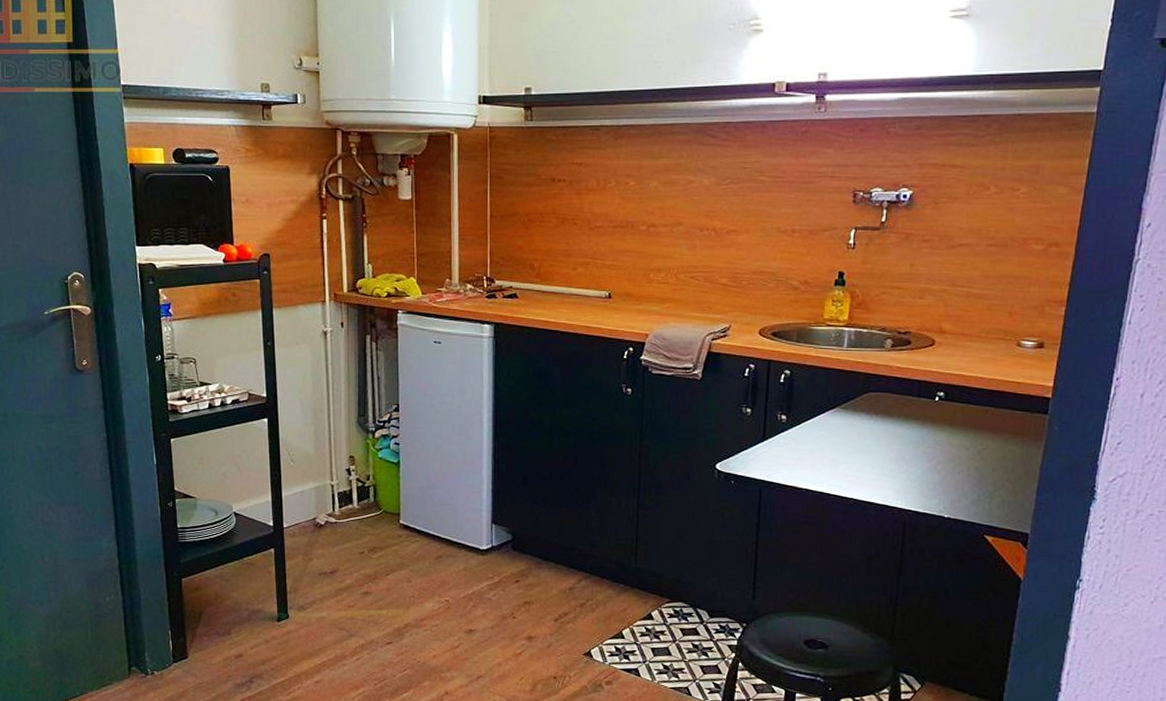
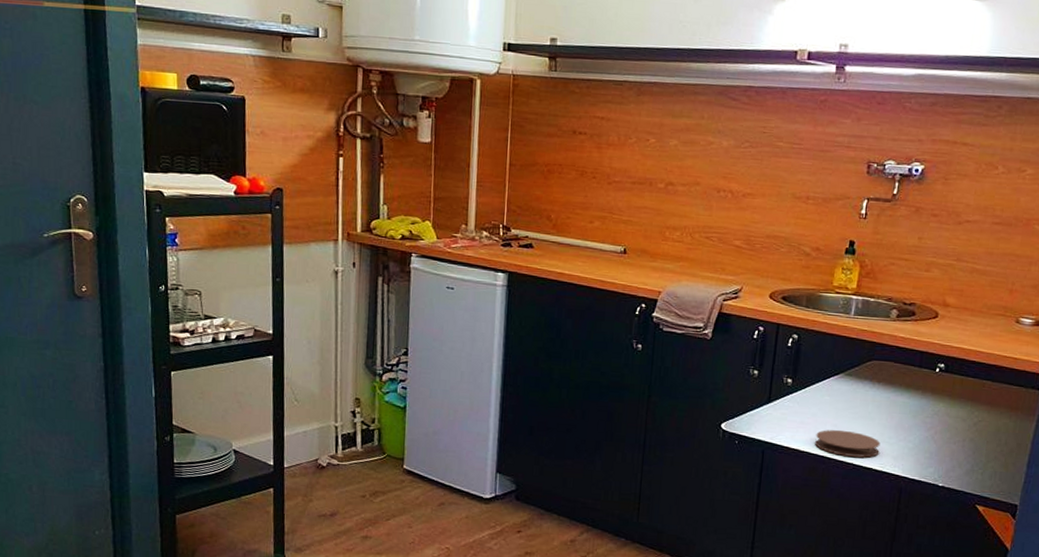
coaster: none [813,464,881,492] -> present [815,429,880,458]

